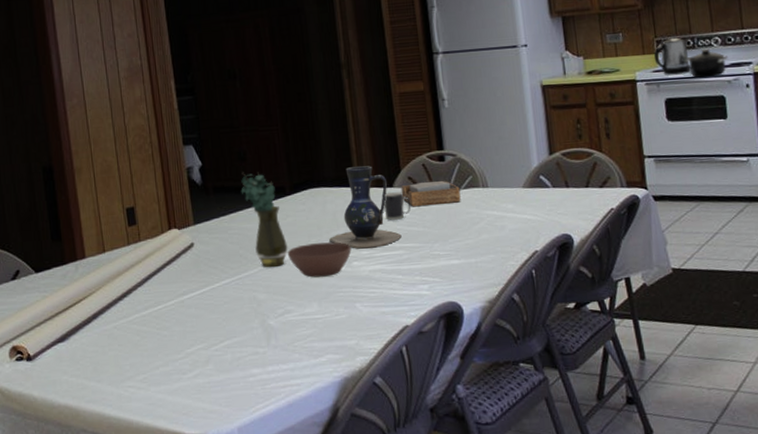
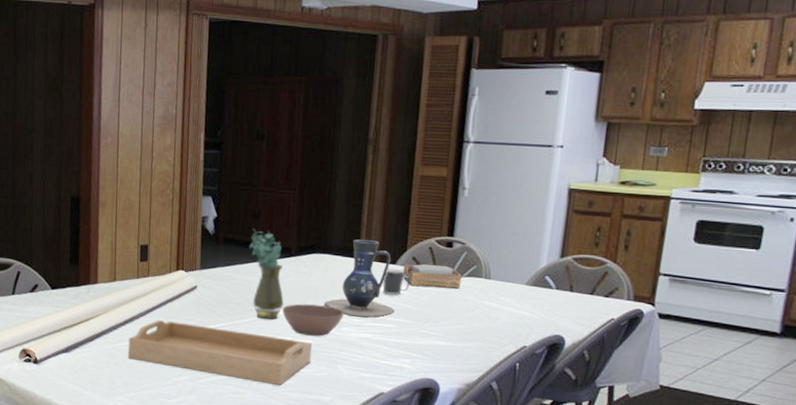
serving tray: none [129,283,328,338] -> present [127,320,313,386]
kettle: present [653,37,691,76] -> none [696,159,738,199]
saucepan: present [685,48,728,77] -> none [731,175,778,204]

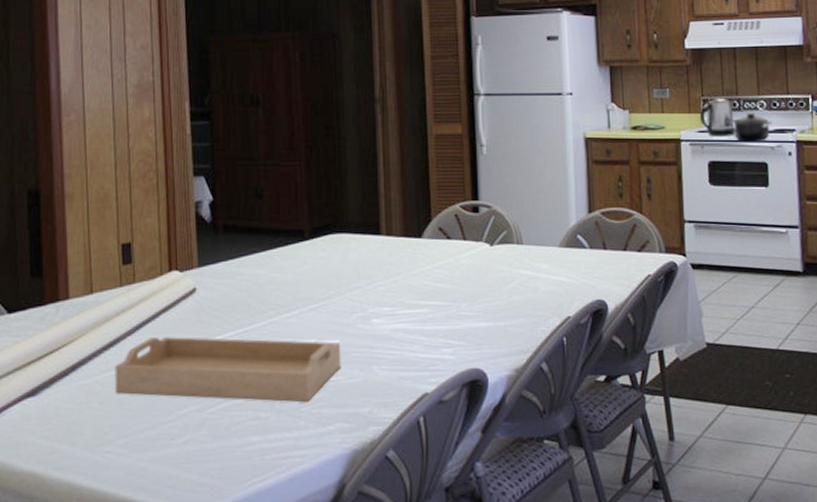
vase: present [249,228,284,320] -> none [254,210,302,321]
soup bowl: present [282,303,344,336] -> none [300,295,372,334]
pitcher: present [324,239,395,319] -> none [349,212,428,306]
mug: present [382,269,411,296] -> none [409,244,440,276]
napkin holder: present [403,264,462,289] -> none [430,233,493,261]
kettle: none [696,159,738,199] -> present [699,98,735,138]
saucepan: none [731,175,778,204] -> present [731,112,772,140]

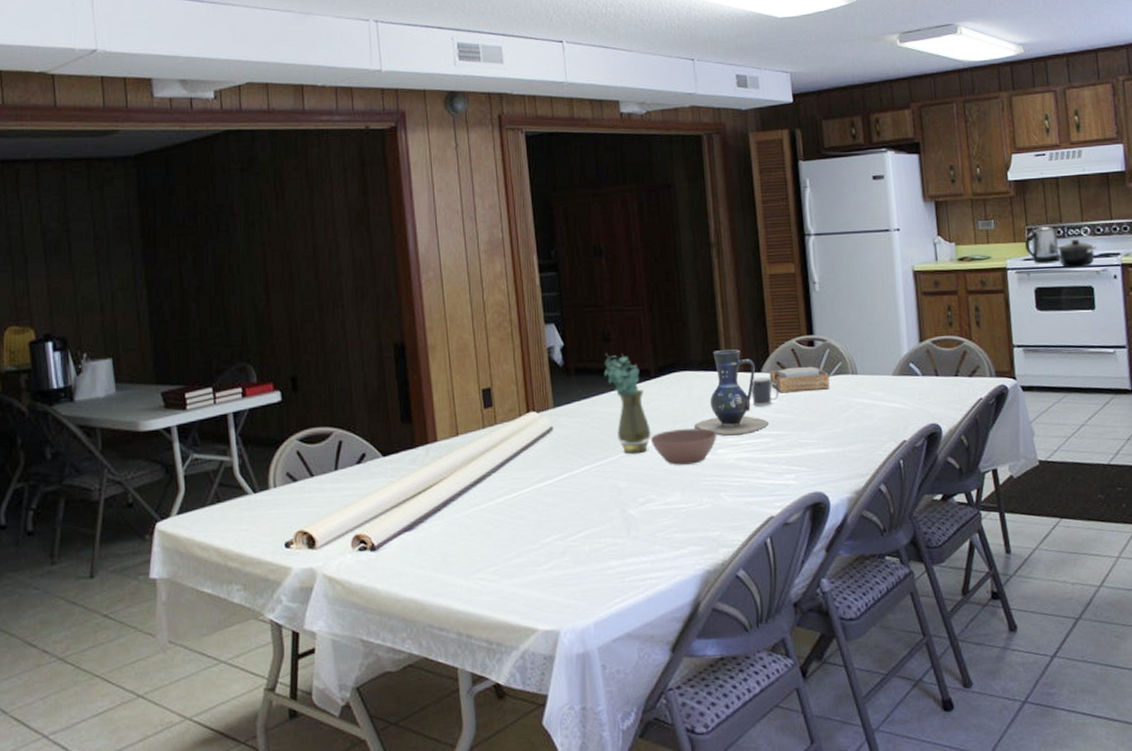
serving tray: present [114,337,341,403] -> none [482,471,691,529]
vase: none [254,210,302,321] -> present [604,353,651,455]
soup bowl: none [300,295,372,334] -> present [650,428,717,465]
pitcher: none [349,212,428,306] -> present [694,349,769,437]
mug: none [409,244,440,276] -> present [749,377,779,407]
napkin holder: none [430,233,493,261] -> present [769,366,830,393]

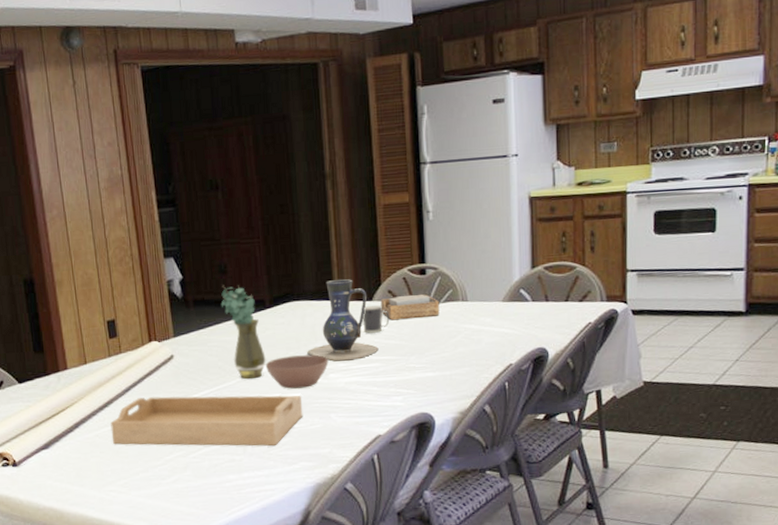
serving tray: none [482,471,691,529] -> present [110,394,303,446]
kettle: present [1024,226,1061,265] -> none [647,147,684,187]
saucepan: present [1055,238,1096,266] -> none [680,158,723,188]

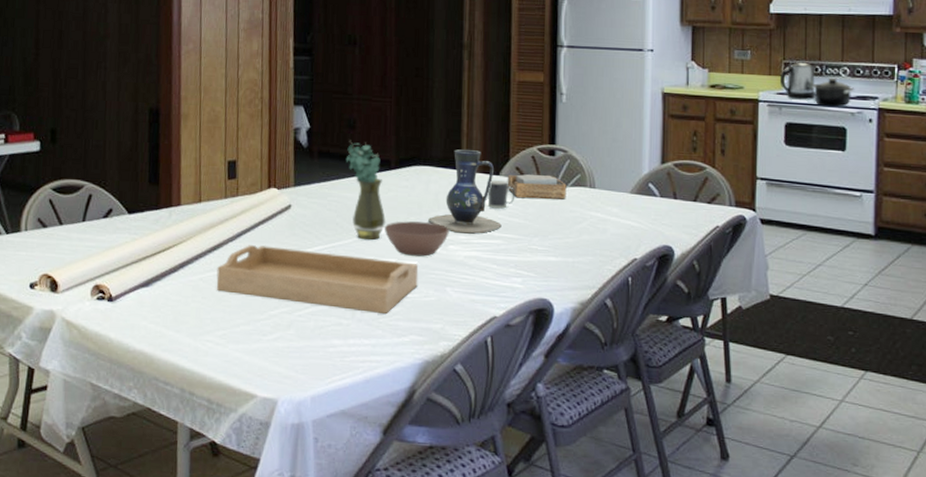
kettle: none [647,147,684,187] -> present [779,62,815,101]
saucepan: none [680,158,723,188] -> present [811,77,854,106]

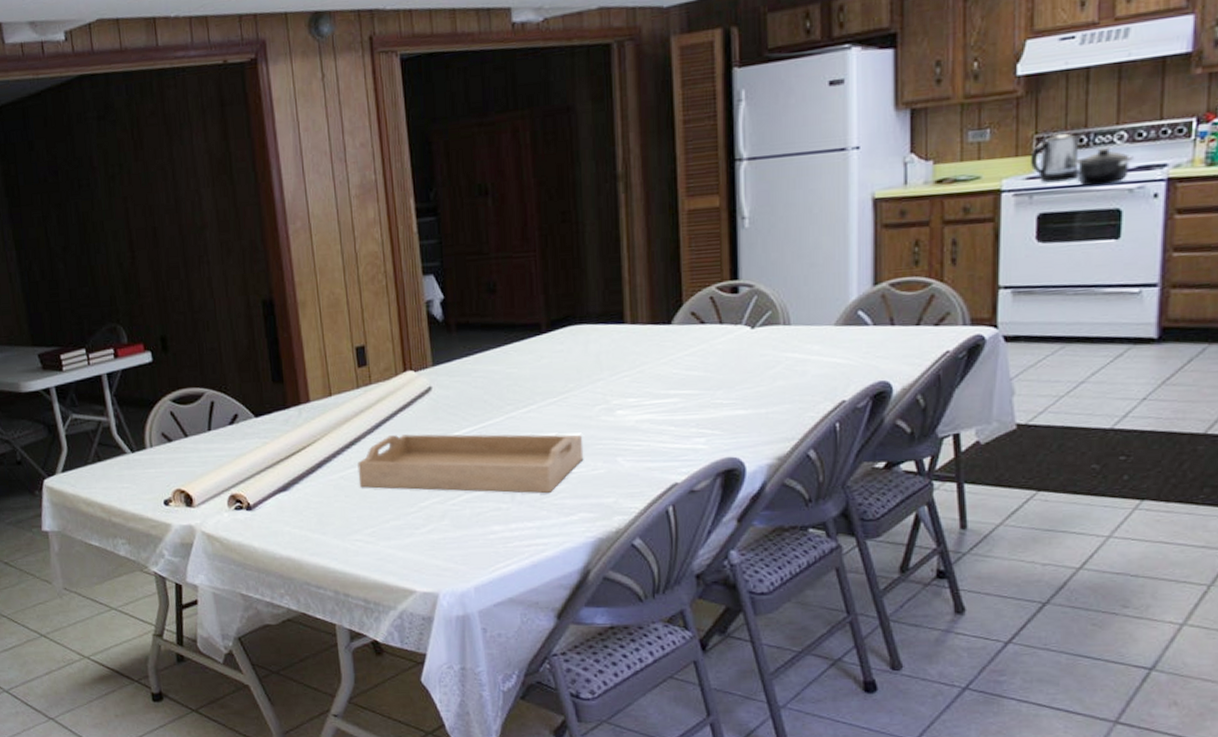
vase: present [345,140,386,241] -> none [488,306,541,416]
soup bowl: present [384,221,449,257] -> none [539,387,616,427]
pitcher: present [428,149,502,235] -> none [590,299,678,397]
mug: present [487,180,516,210] -> none [657,330,692,364]
napkin holder: present [507,174,567,200] -> none [681,316,755,348]

